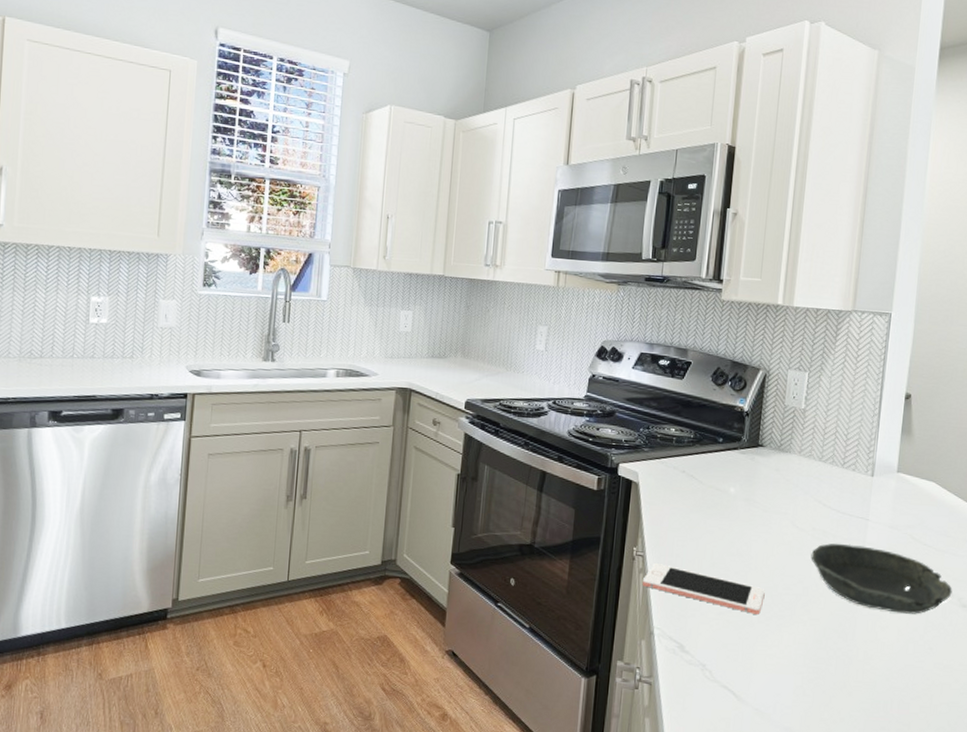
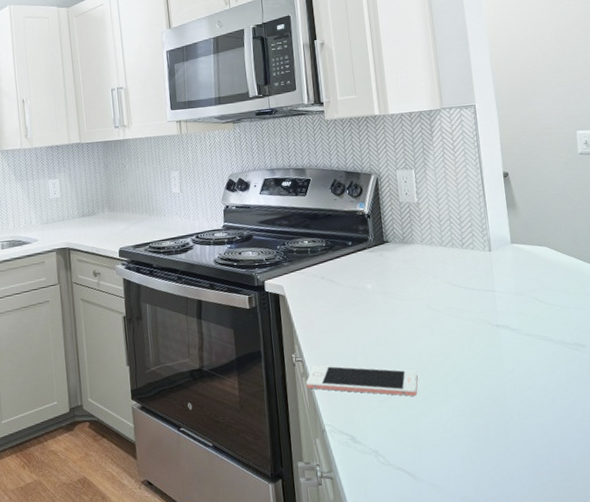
bowl: present [810,543,952,614] -> none [451,315,584,372]

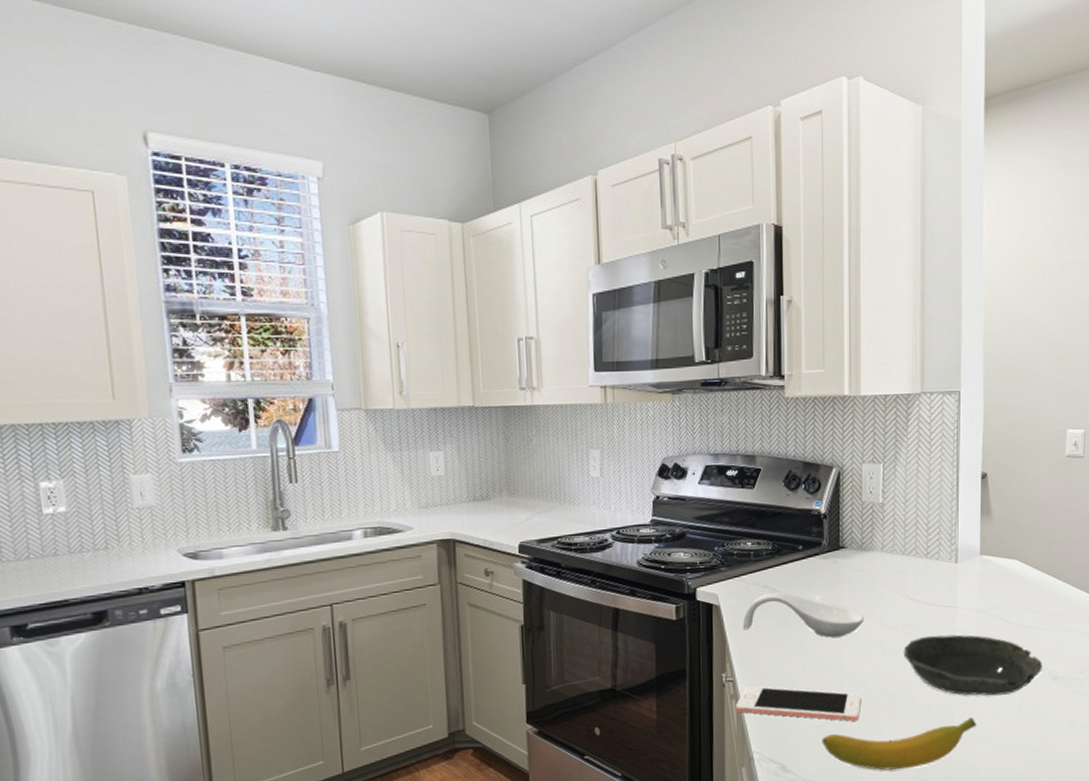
spoon rest: none [305,282,413,321] -> present [742,592,865,638]
banana: none [385,392,528,442] -> present [822,717,977,770]
bowl: none [451,315,584,372] -> present [903,634,1043,696]

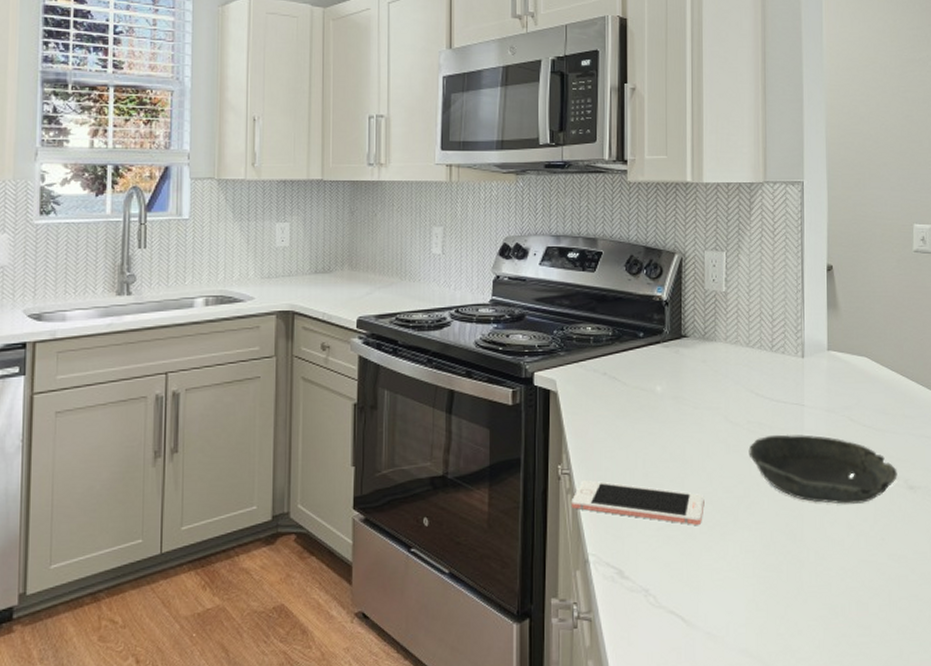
spoon rest: present [742,592,865,638] -> none [580,380,708,432]
banana: present [822,717,977,770] -> none [662,527,828,583]

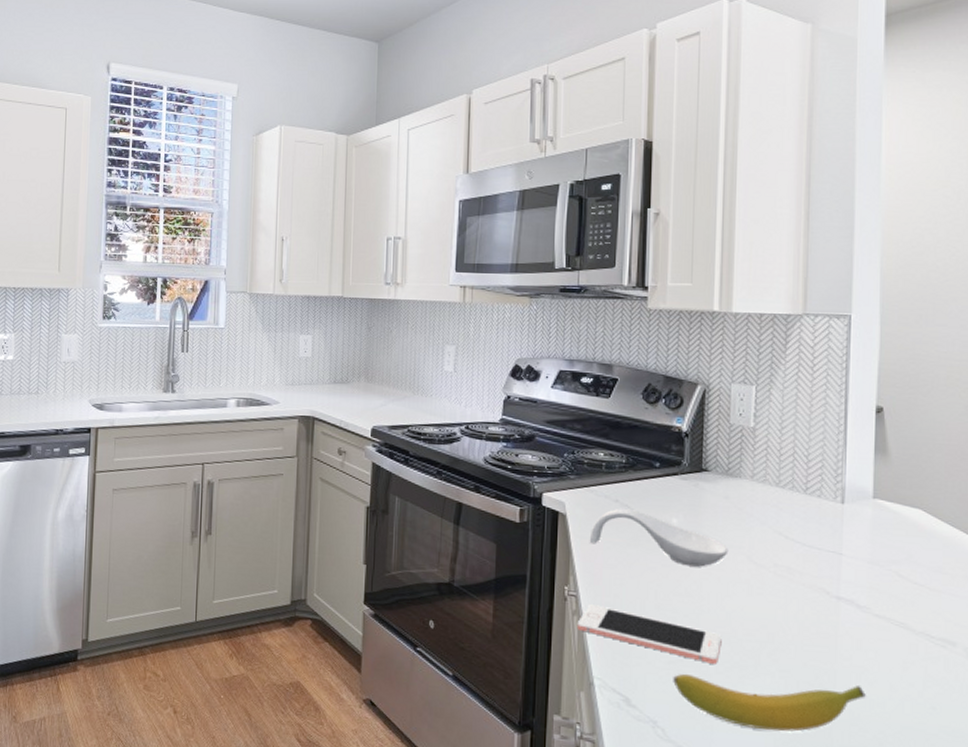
spoon rest: none [580,380,708,432] -> present [589,508,729,567]
banana: none [662,527,828,583] -> present [673,673,866,732]
bowl: present [748,434,897,504] -> none [774,581,955,667]

